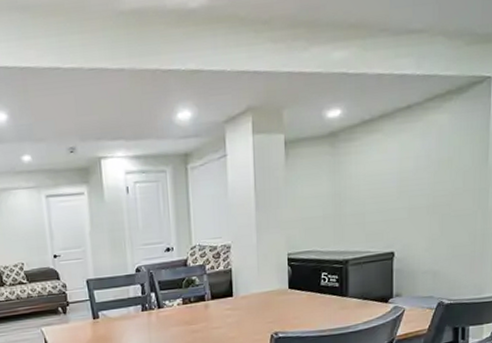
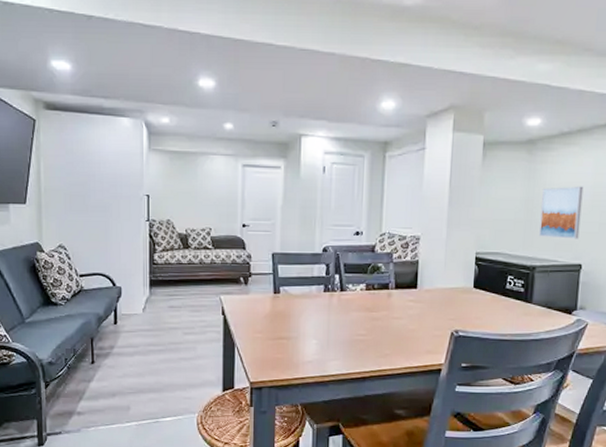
wall art: none [348,173,390,230] -> present [538,186,584,239]

